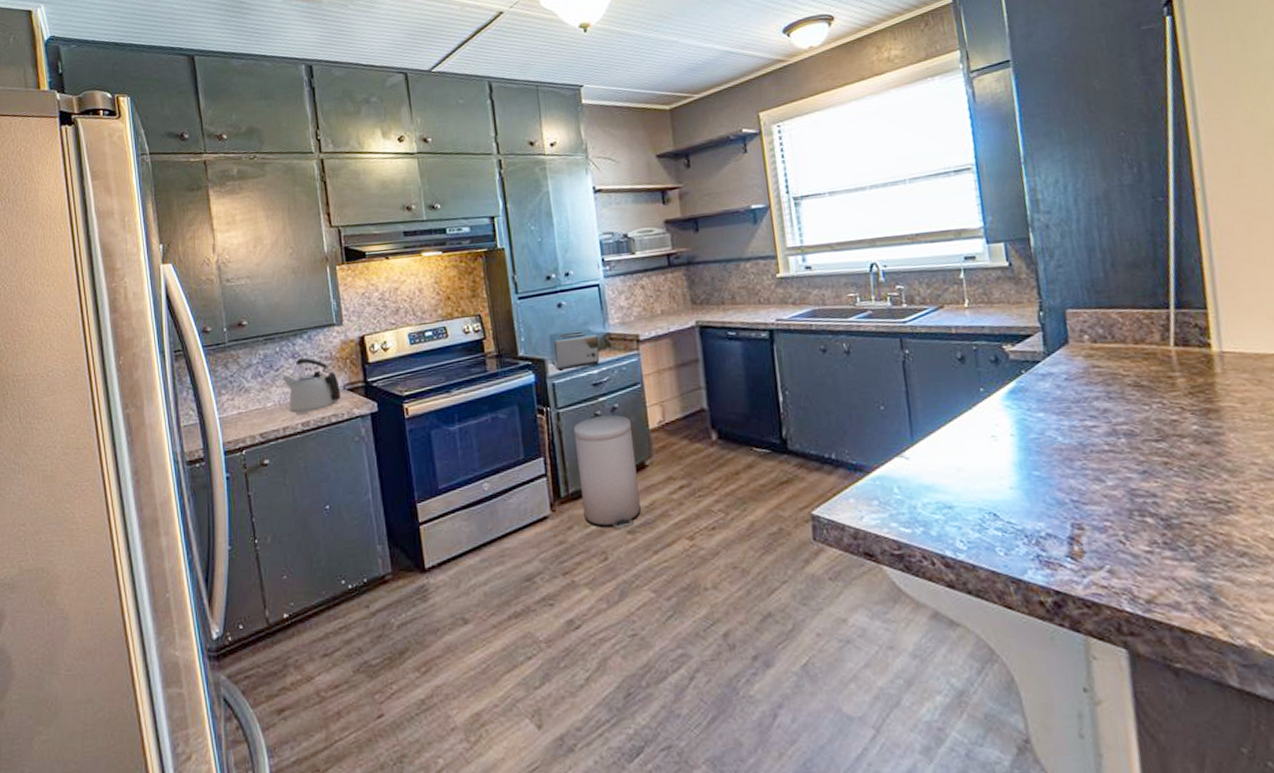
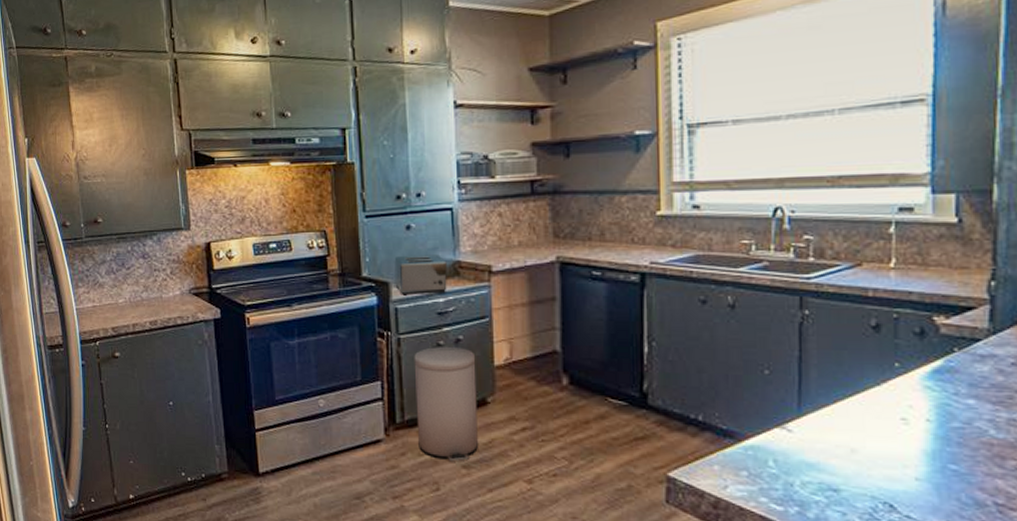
kettle: present [282,358,341,415] -> none [133,259,187,314]

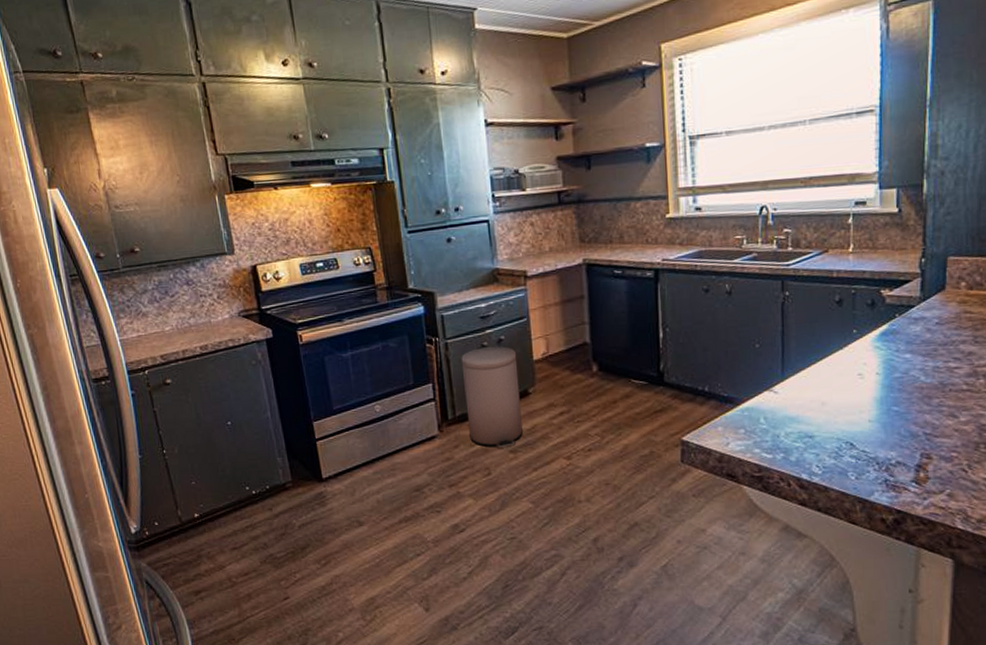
toaster: present [394,254,447,296] -> none [438,264,488,304]

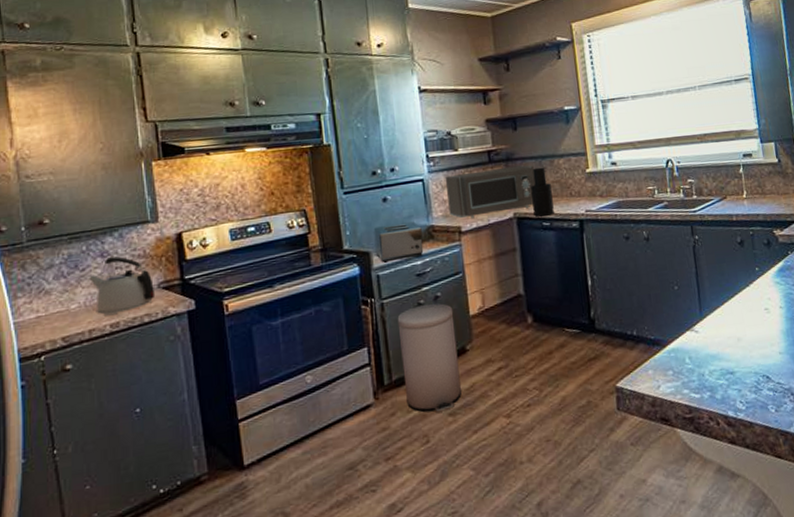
kettle: none [178,285,237,339] -> present [89,256,156,316]
toaster: none [438,264,488,304] -> present [373,221,424,263]
microwave: none [511,208,609,263] -> present [445,165,536,219]
dispenser: none [603,210,627,264] -> present [531,167,554,217]

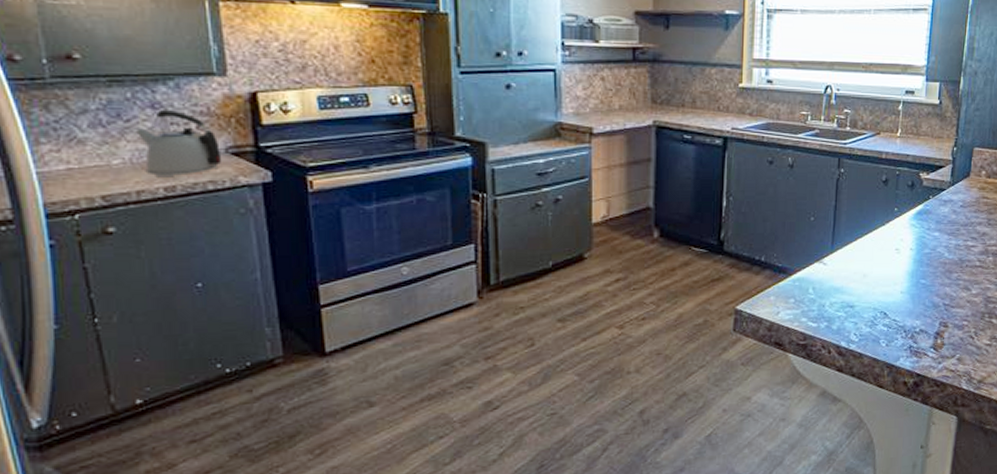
toaster: present [373,221,424,263] -> none [492,115,548,156]
pedal bin: present [397,303,462,412] -> none [511,206,575,317]
microwave: present [445,165,536,219] -> none [580,68,682,121]
dispenser: present [531,167,554,217] -> none [675,74,698,128]

